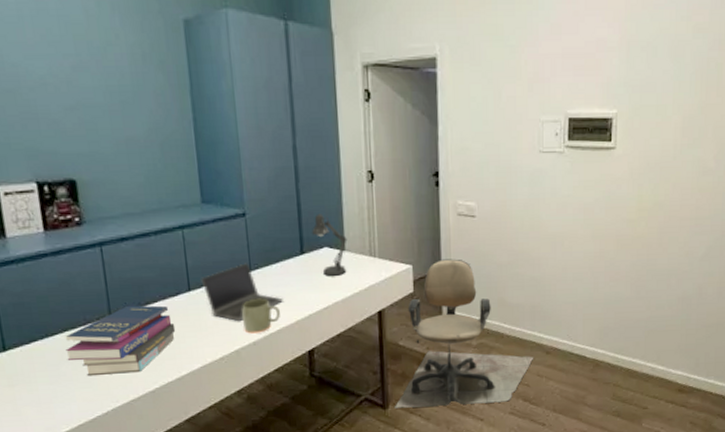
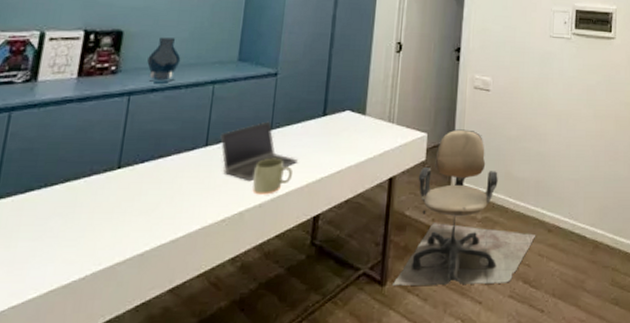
books: present [65,305,176,375] -> none [59,158,183,232]
vase: none [108,183,143,233] -> present [147,37,181,85]
desk lamp: present [311,214,347,276] -> none [336,78,370,139]

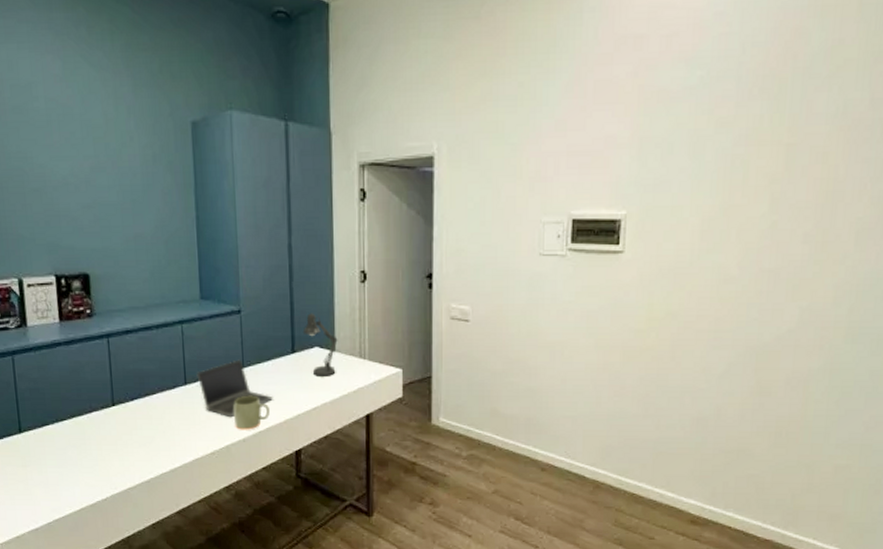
vase: present [147,37,181,85] -> none [116,278,147,326]
desk lamp: none [336,78,370,139] -> present [302,313,338,376]
office chair: present [393,129,536,286] -> none [380,364,528,519]

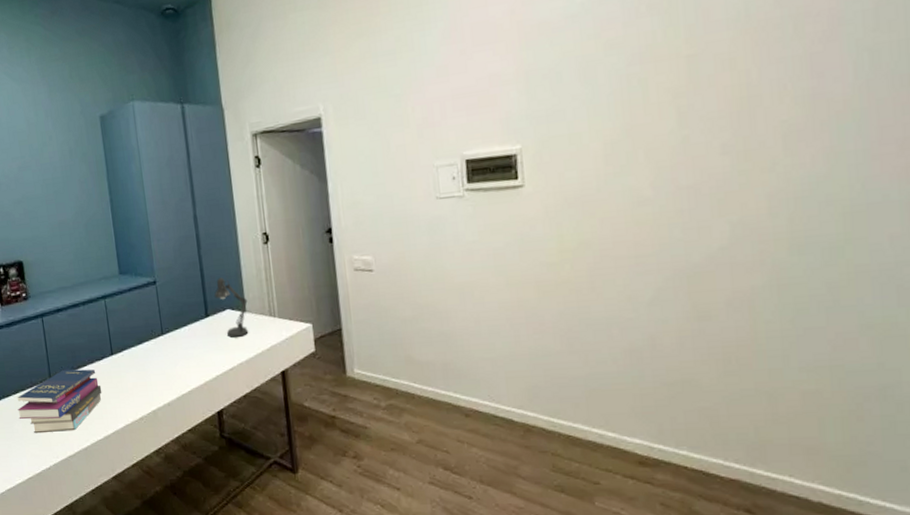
books: none [72,396,171,462] -> present [17,369,102,433]
laptop computer: present [196,359,273,418] -> none [121,327,192,384]
mug: present [232,395,270,430] -> none [156,360,190,395]

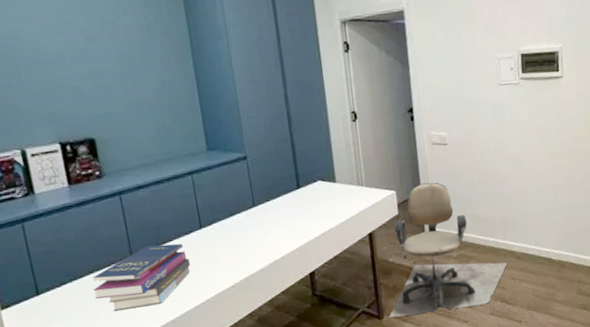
desk lamp: present [214,277,249,338] -> none [305,152,339,206]
office chair: none [304,315,452,473] -> present [389,182,508,318]

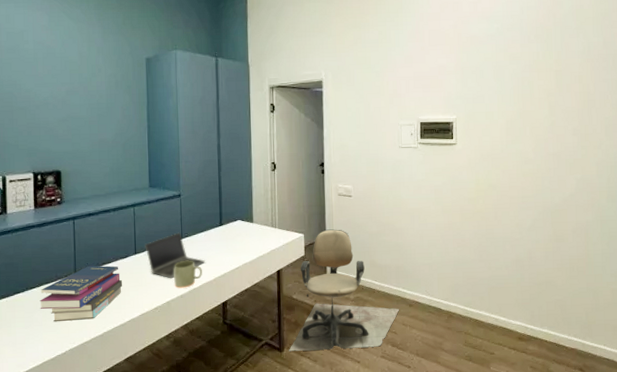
laptop computer: none [210,200,284,253] -> present [145,232,205,279]
mug: none [248,229,283,262] -> present [173,260,202,288]

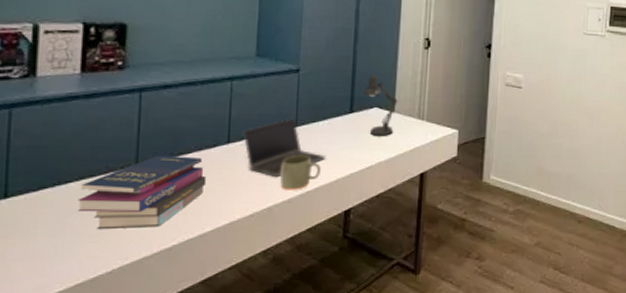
desk lamp: none [228,195,255,243] -> present [363,75,398,136]
office chair: present [289,229,400,351] -> none [426,126,567,274]

